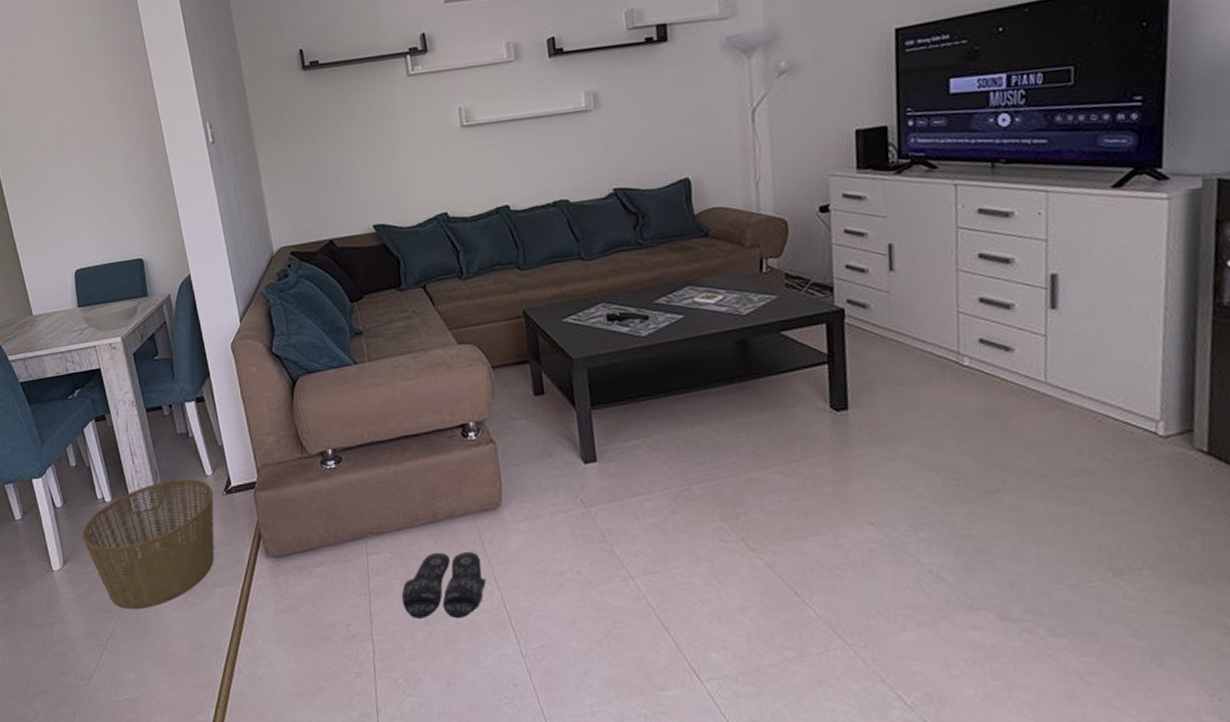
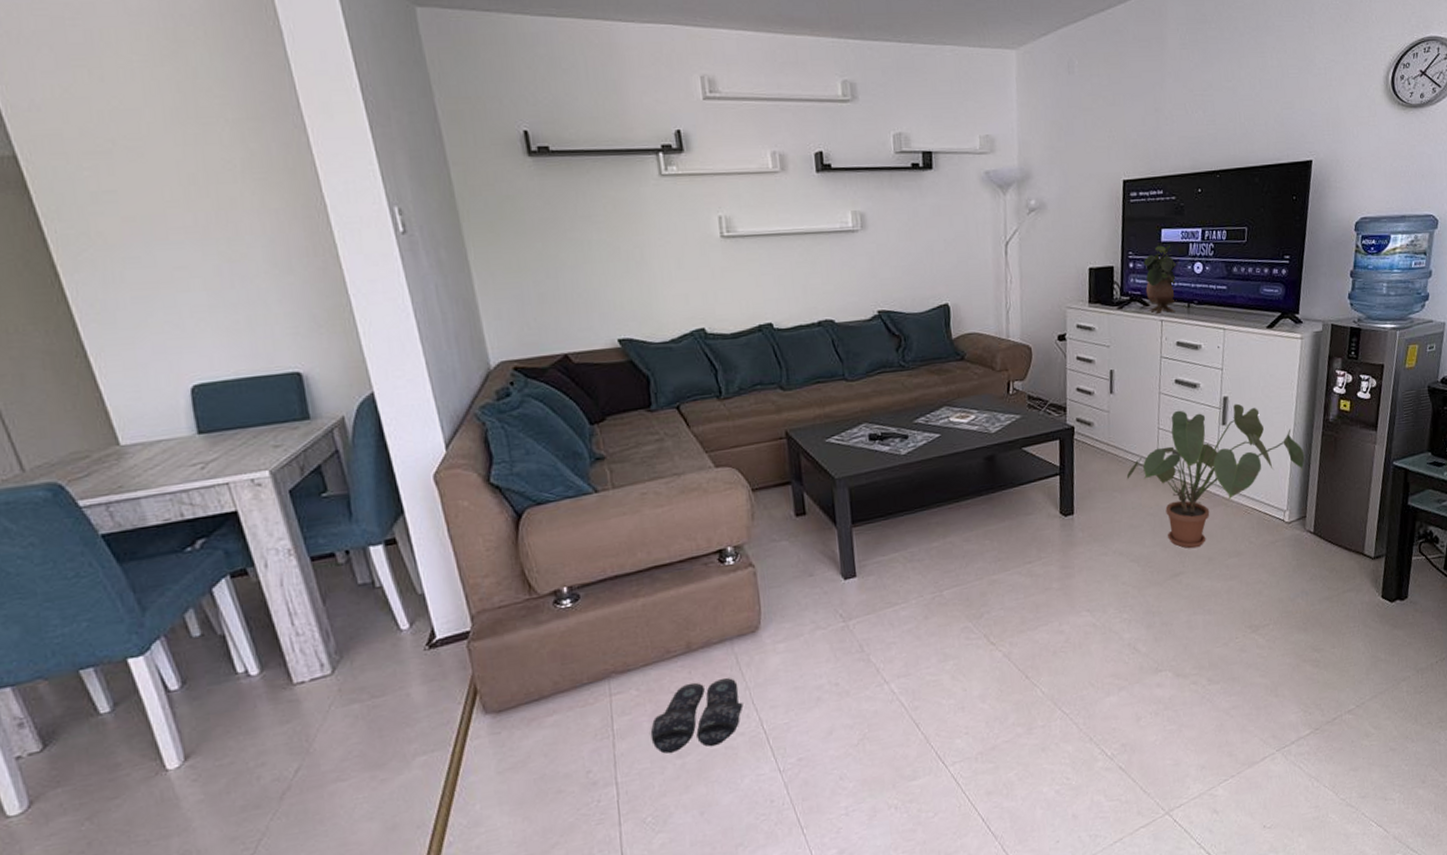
bowl: present [82,301,138,332] -> none [205,425,296,465]
basket: present [82,478,215,609] -> none [214,635,415,801]
house plant: none [916,282,1186,460] -> present [1126,403,1305,548]
potted plant: none [927,96,976,177] -> present [1144,245,1178,314]

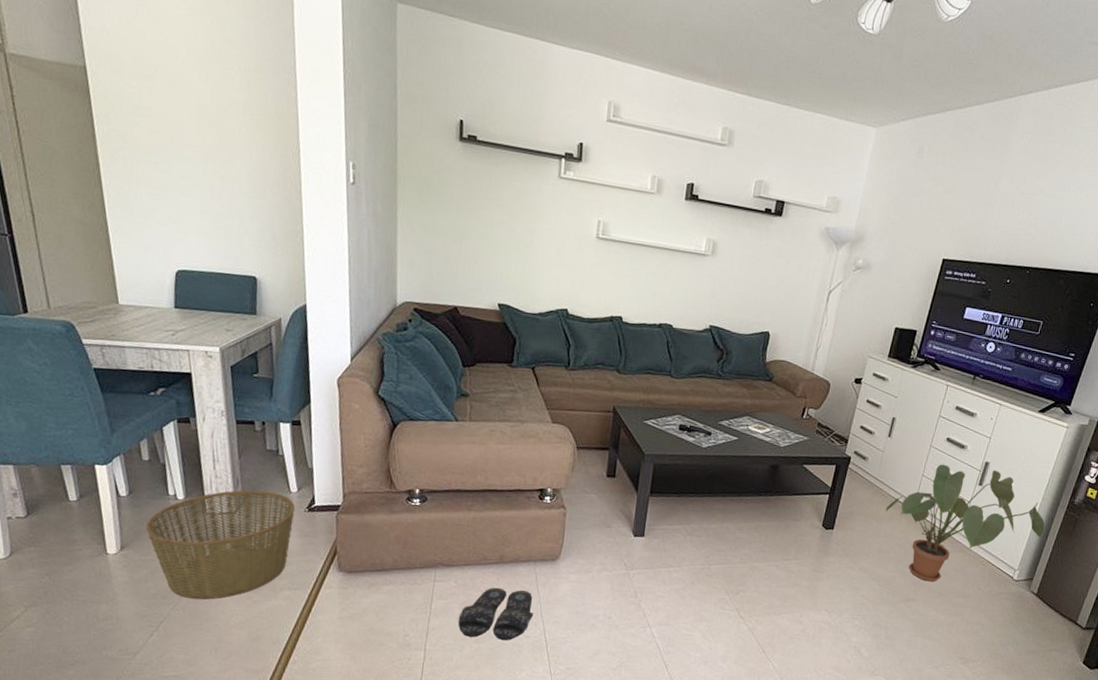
basket: none [214,635,415,801] -> present [146,490,296,600]
potted plant: present [1144,245,1178,314] -> none [938,321,974,380]

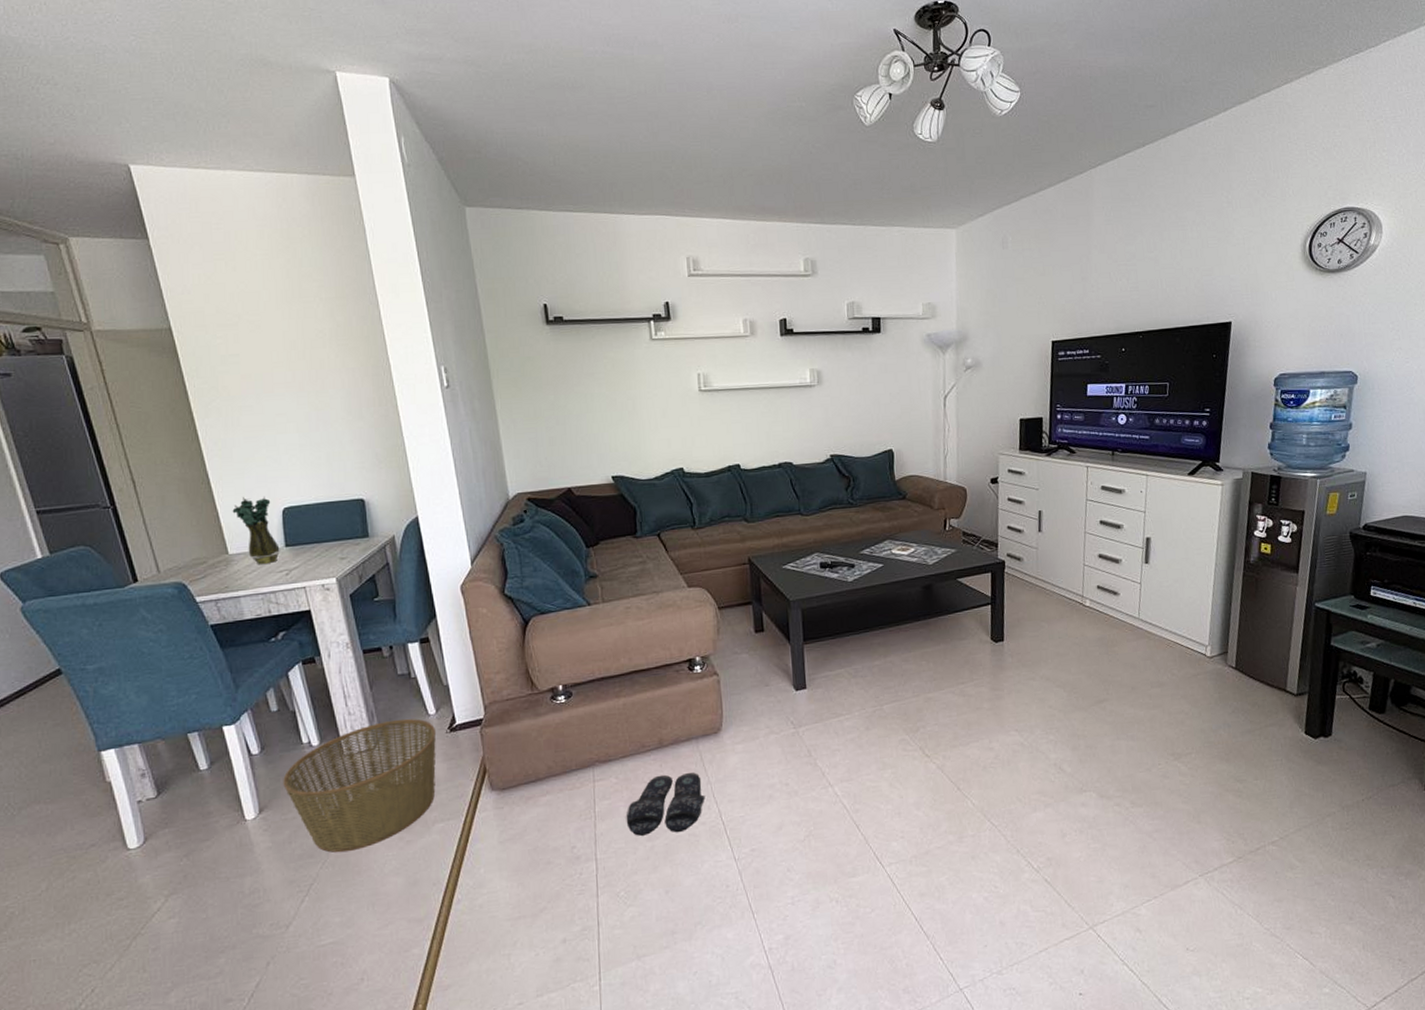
vase: none [127,250,169,321] -> present [232,496,280,565]
house plant: present [885,464,1045,582] -> none [1053,544,1226,677]

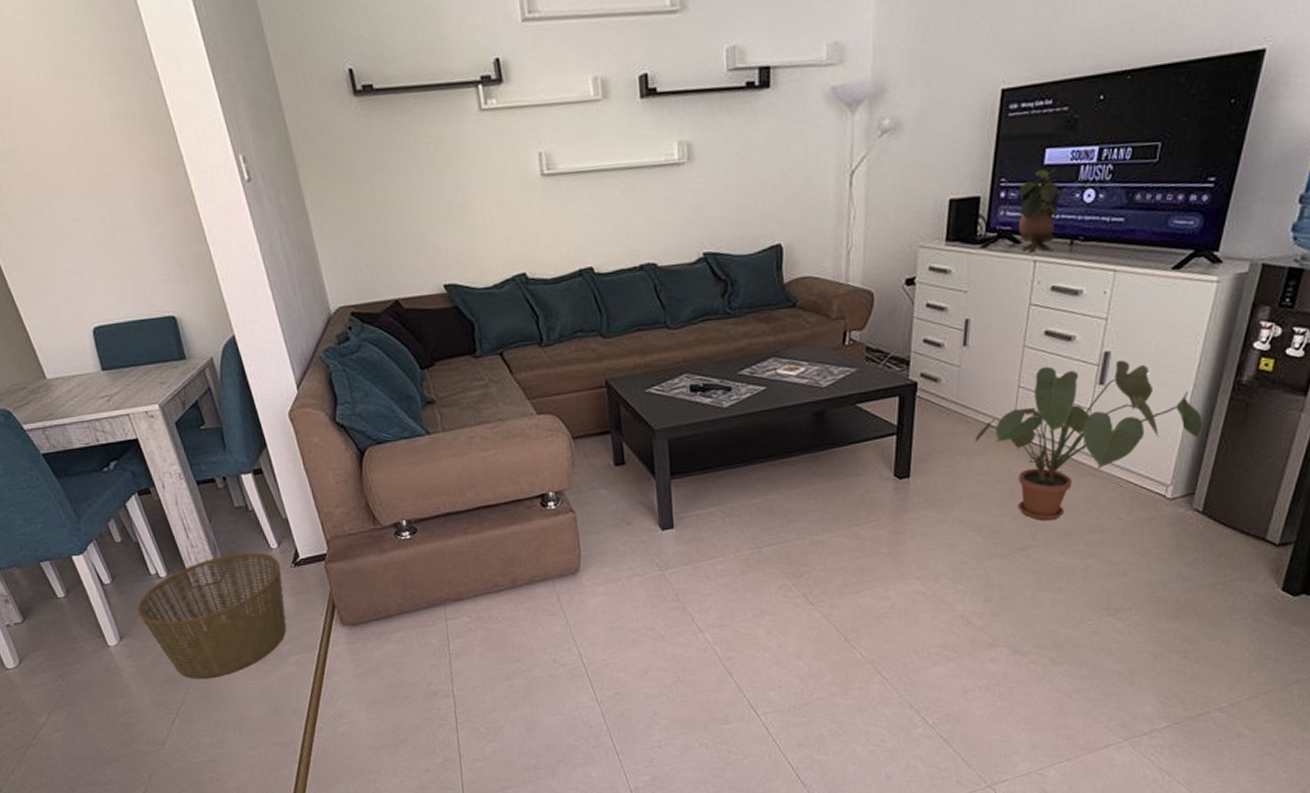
vase: present [232,496,280,565] -> none [42,314,98,391]
slippers: present [626,773,705,836] -> none [481,614,564,675]
house plant: none [1053,544,1226,677] -> present [974,360,1203,520]
potted plant: none [1071,398,1103,460] -> present [1018,168,1064,253]

